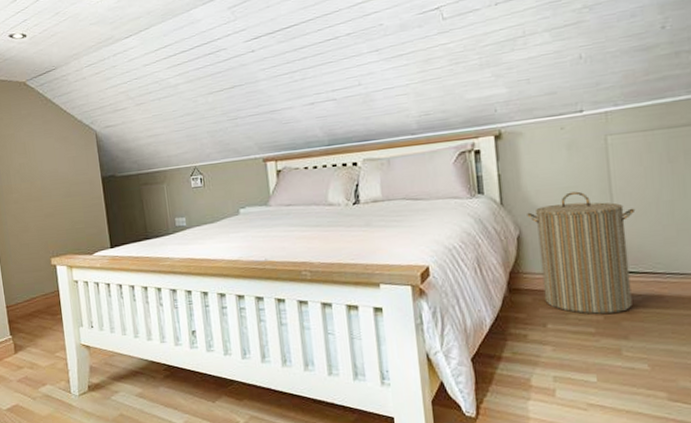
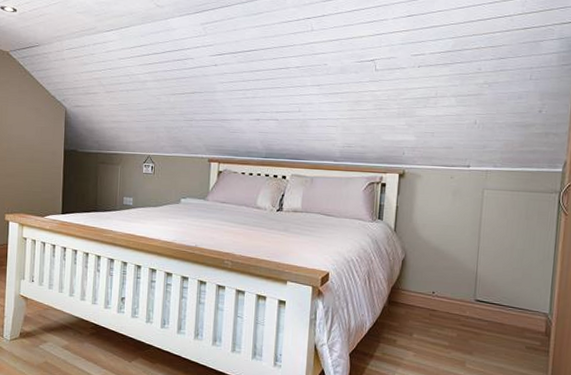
laundry hamper: present [527,191,636,314] -> none [413,230,495,332]

